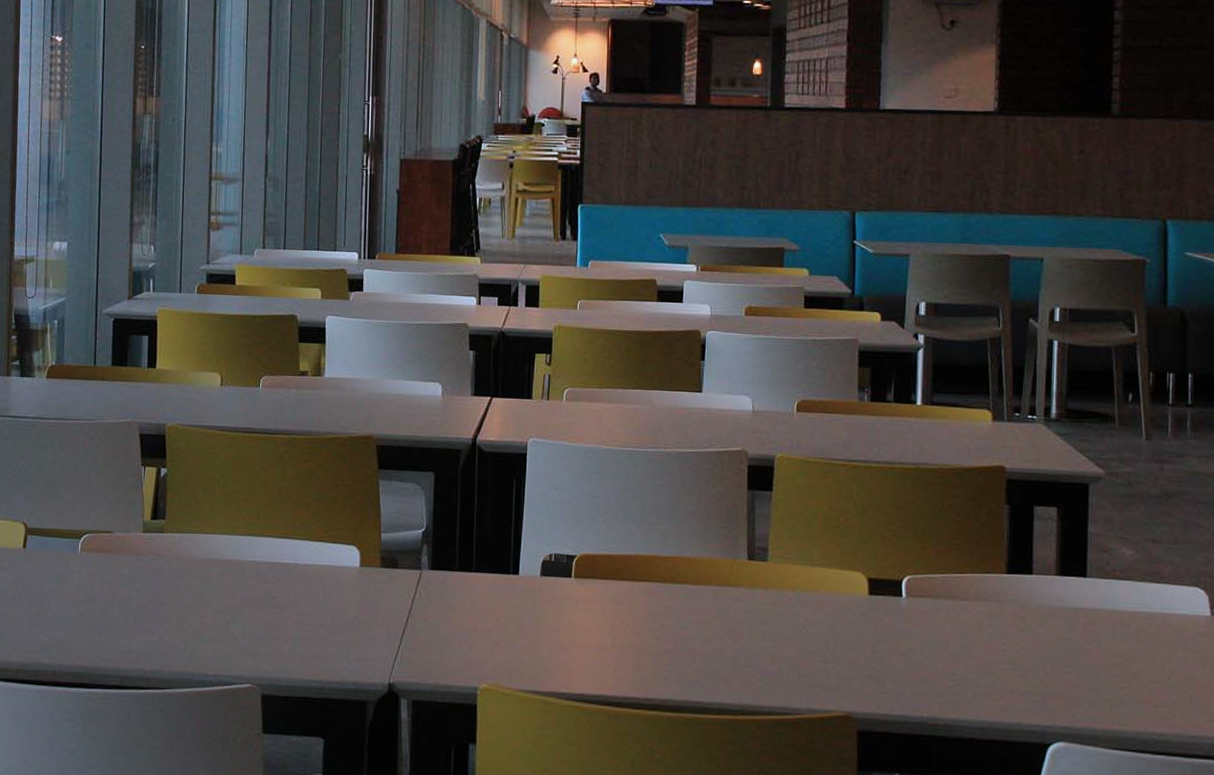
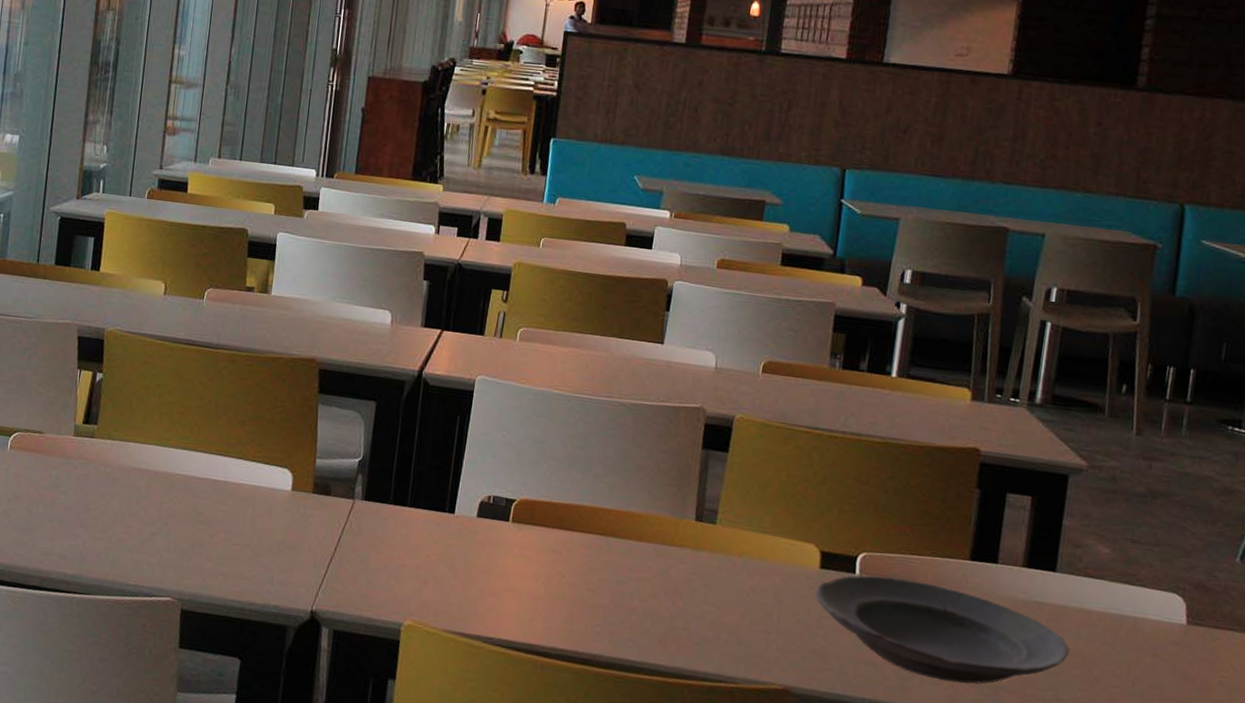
plate: none [867,596,1107,693] -> present [816,575,1070,684]

